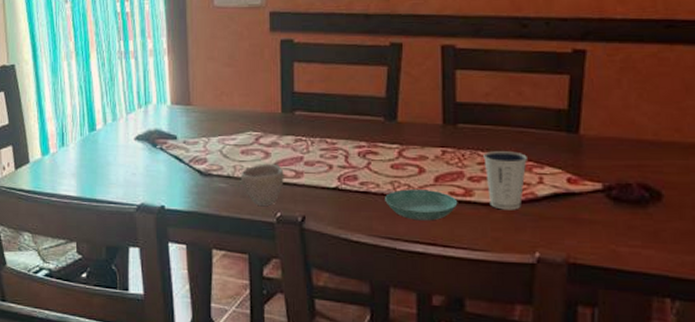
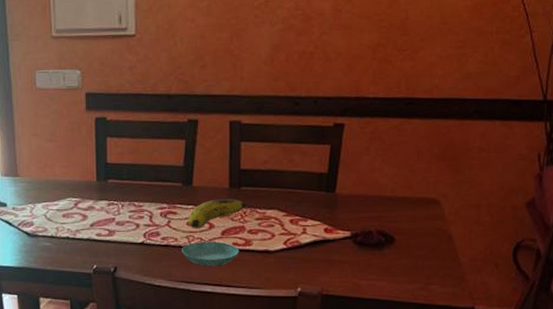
cup: present [241,163,284,206] -> none [63,224,99,260]
fruit: none [393,138,476,173] -> present [188,199,255,228]
dixie cup: present [483,151,527,210] -> none [261,208,295,256]

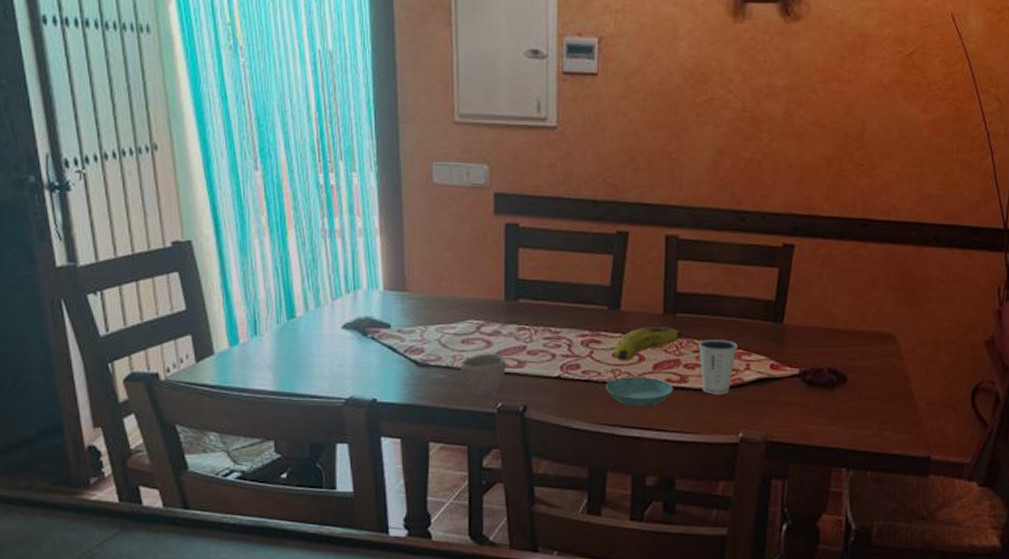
cup: none [63,224,99,260] -> present [461,353,506,396]
dixie cup: none [261,208,295,256] -> present [699,339,737,395]

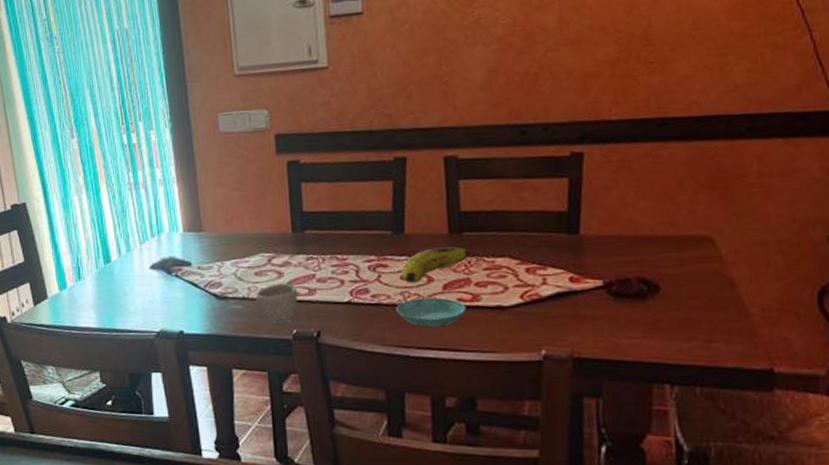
dixie cup: present [699,339,737,395] -> none [489,255,531,312]

